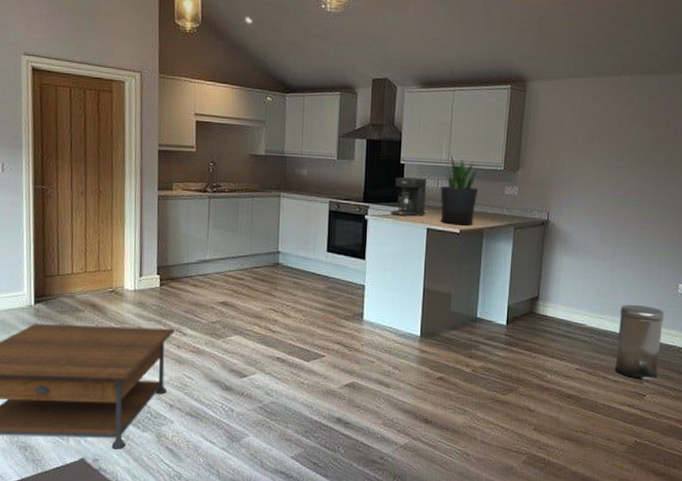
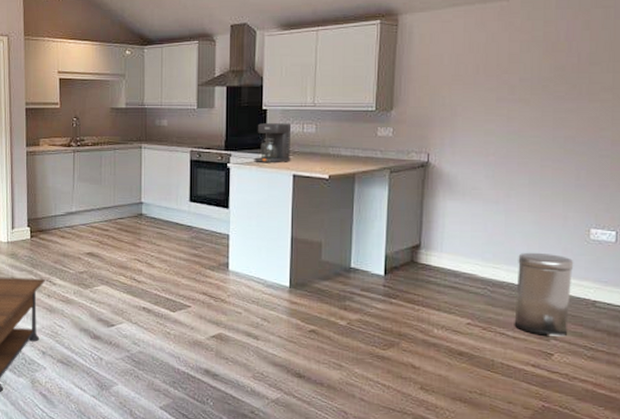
planter: present [440,154,479,226] -> none [306,97,347,172]

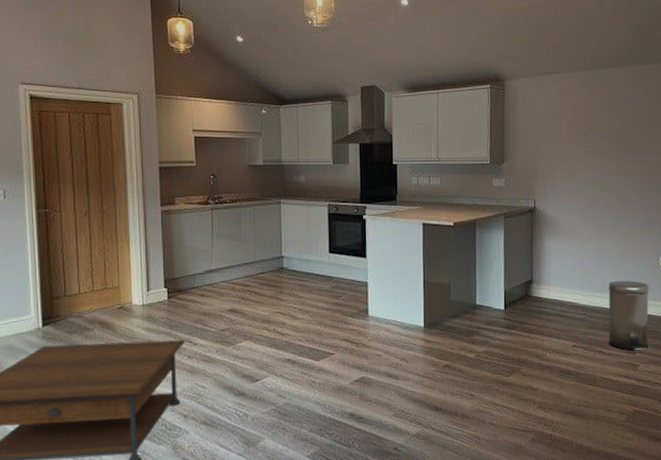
coffee maker: present [254,123,291,164] -> none [387,177,421,214]

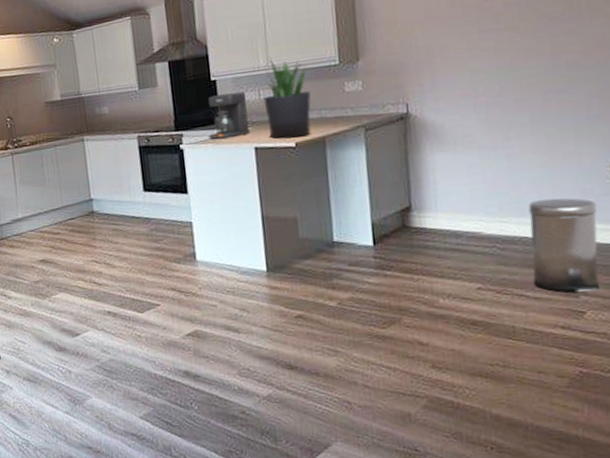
coffee maker: none [387,177,421,214] -> present [208,92,251,140]
planter: none [432,152,467,220] -> present [263,58,311,140]

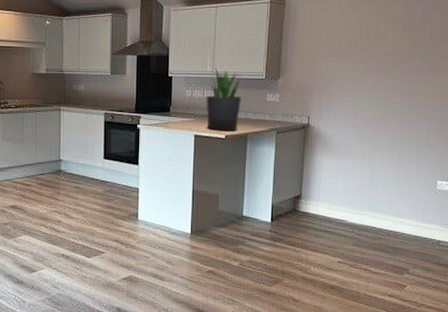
coffee maker: present [208,92,251,140] -> none [161,89,193,125]
pedal bin: present [528,198,599,293] -> none [375,201,424,272]

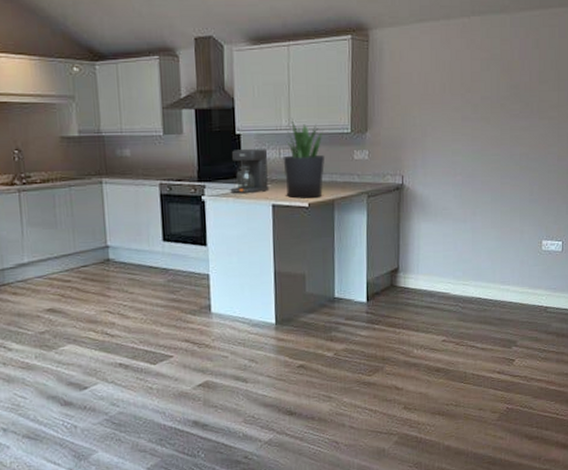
coffee maker: none [161,89,193,125] -> present [230,149,269,194]

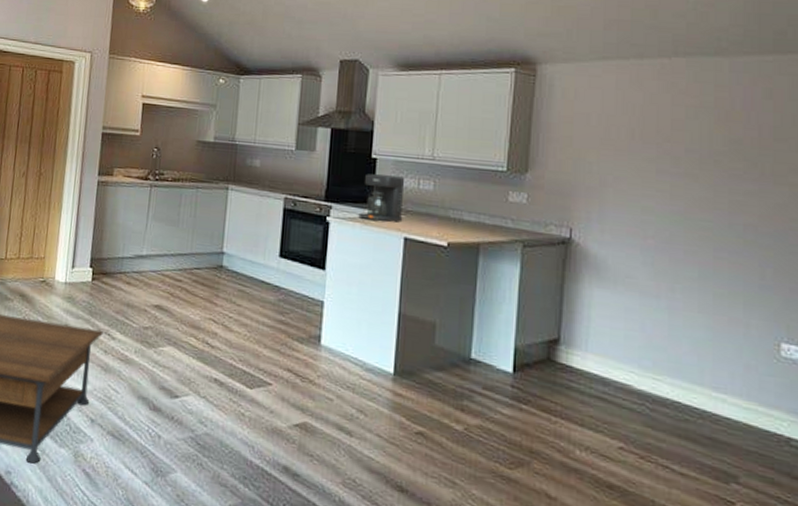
planter: present [283,119,324,200] -> none [422,149,473,238]

